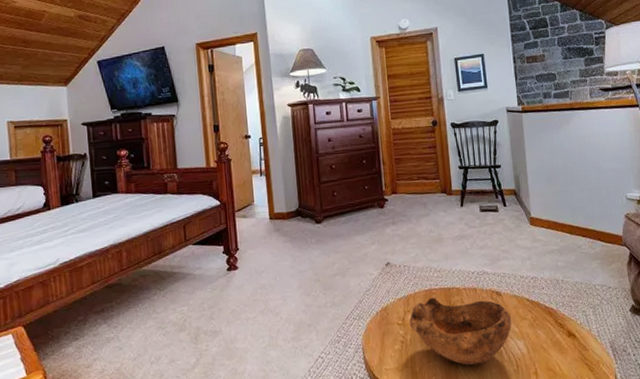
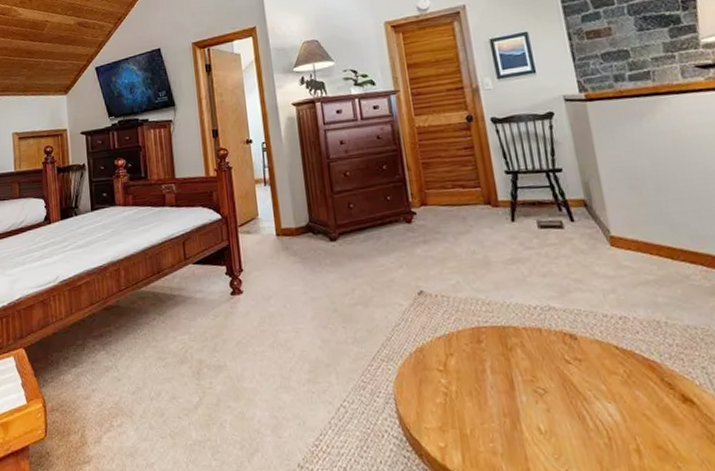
wooden bowl: present [409,297,512,366] -> none [453,337,596,433]

